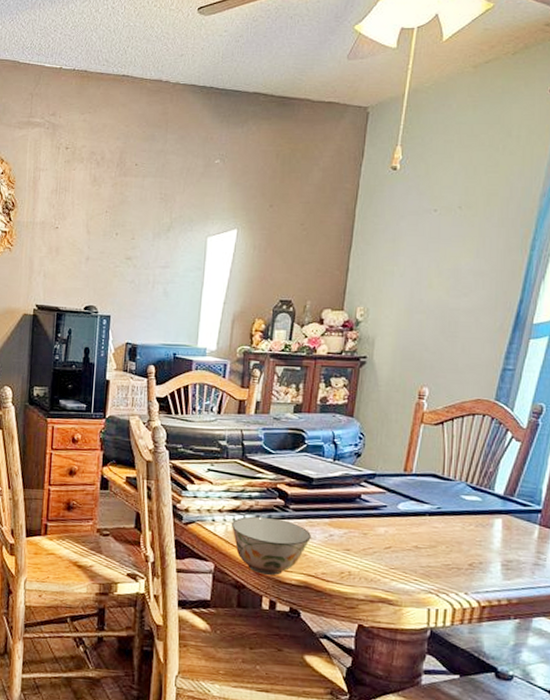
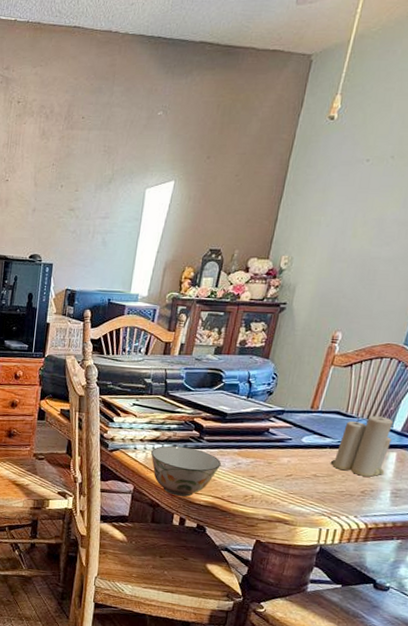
candle: none [431,473,495,547] -> present [330,412,393,477]

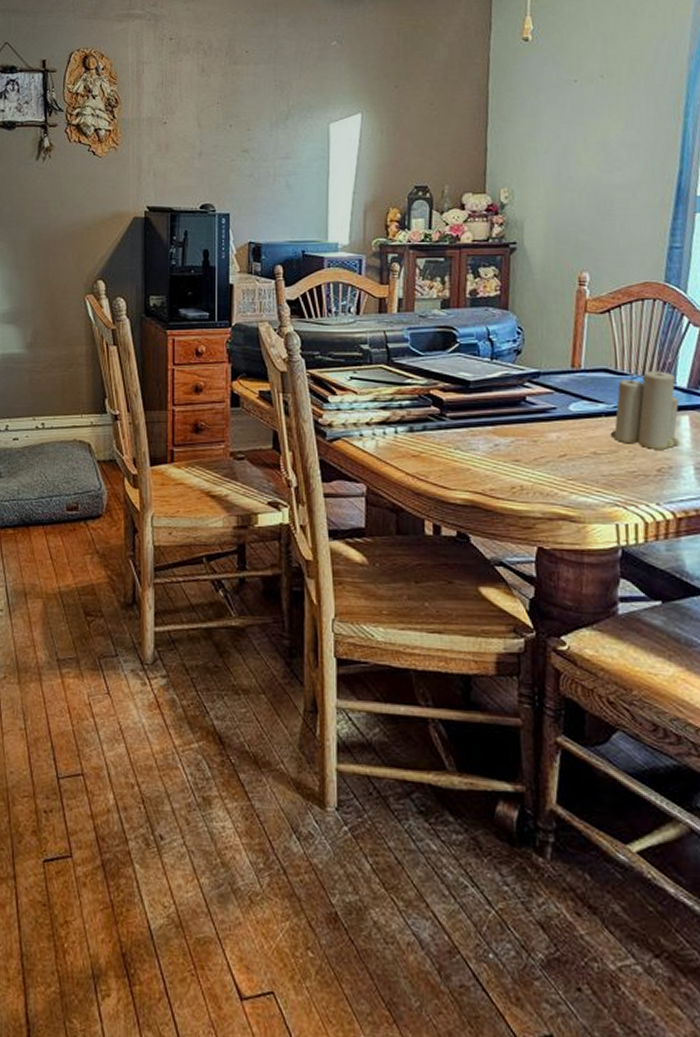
soup bowl: present [151,445,221,497] -> none [383,428,474,495]

